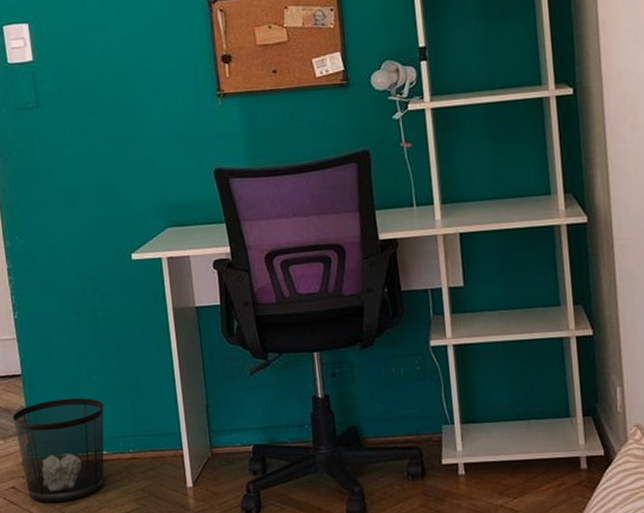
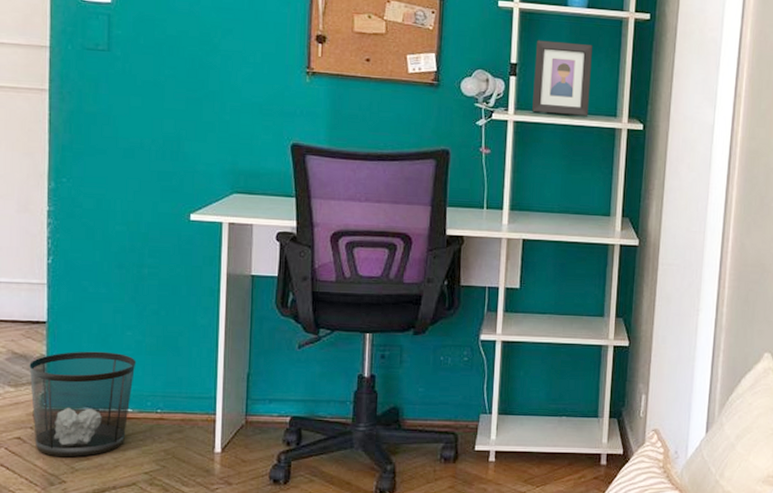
picture frame: none [442,12,511,97] -> present [532,40,593,117]

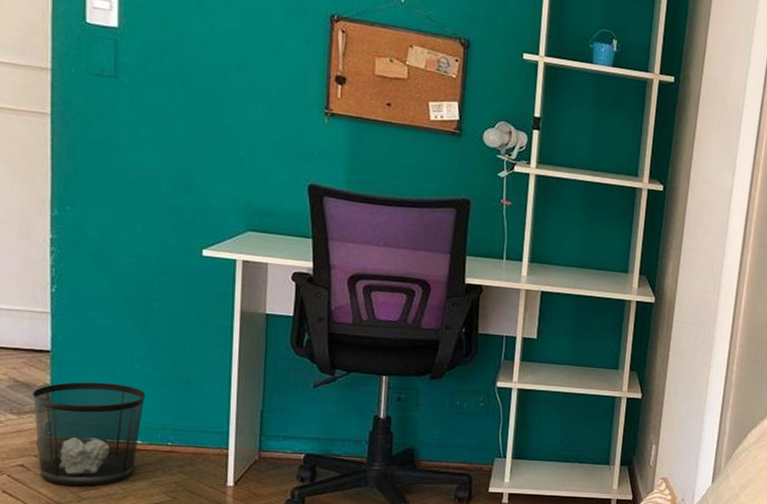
picture frame: present [532,40,593,117] -> none [554,95,616,175]

